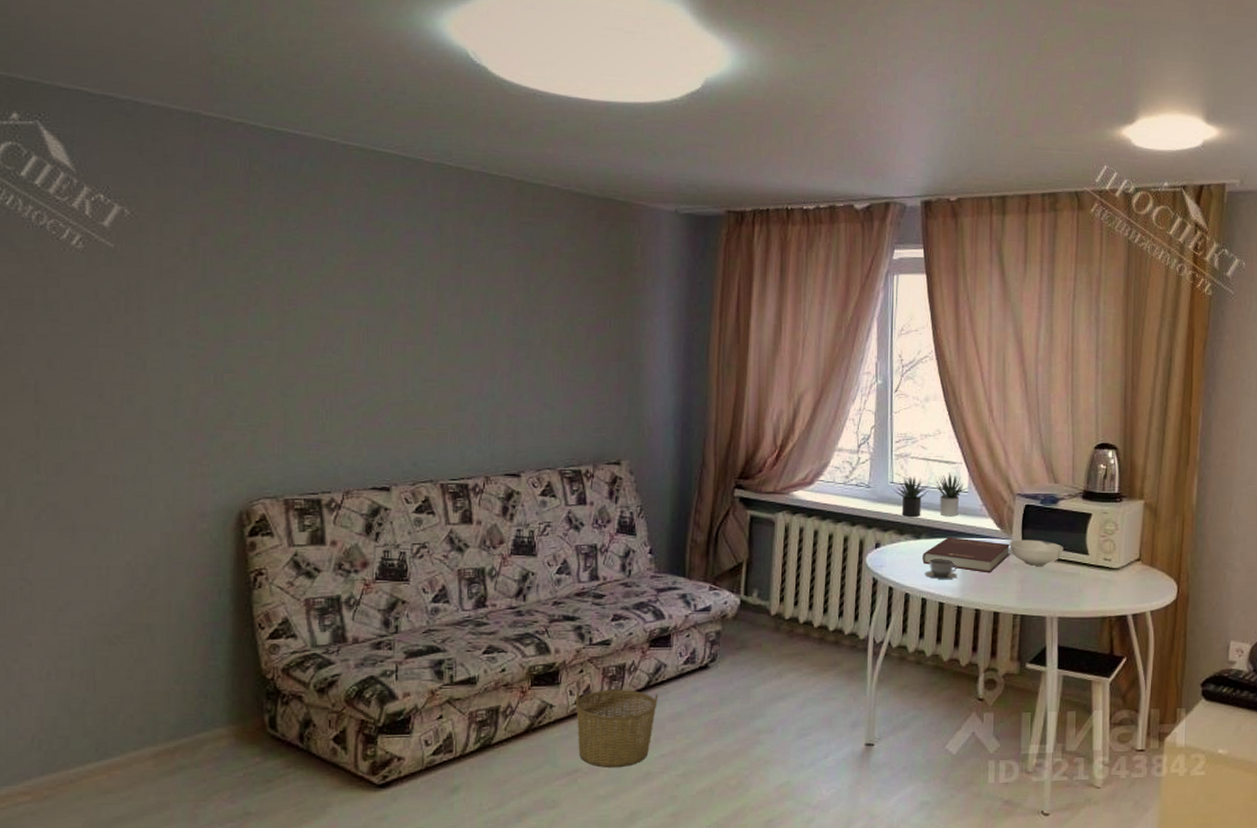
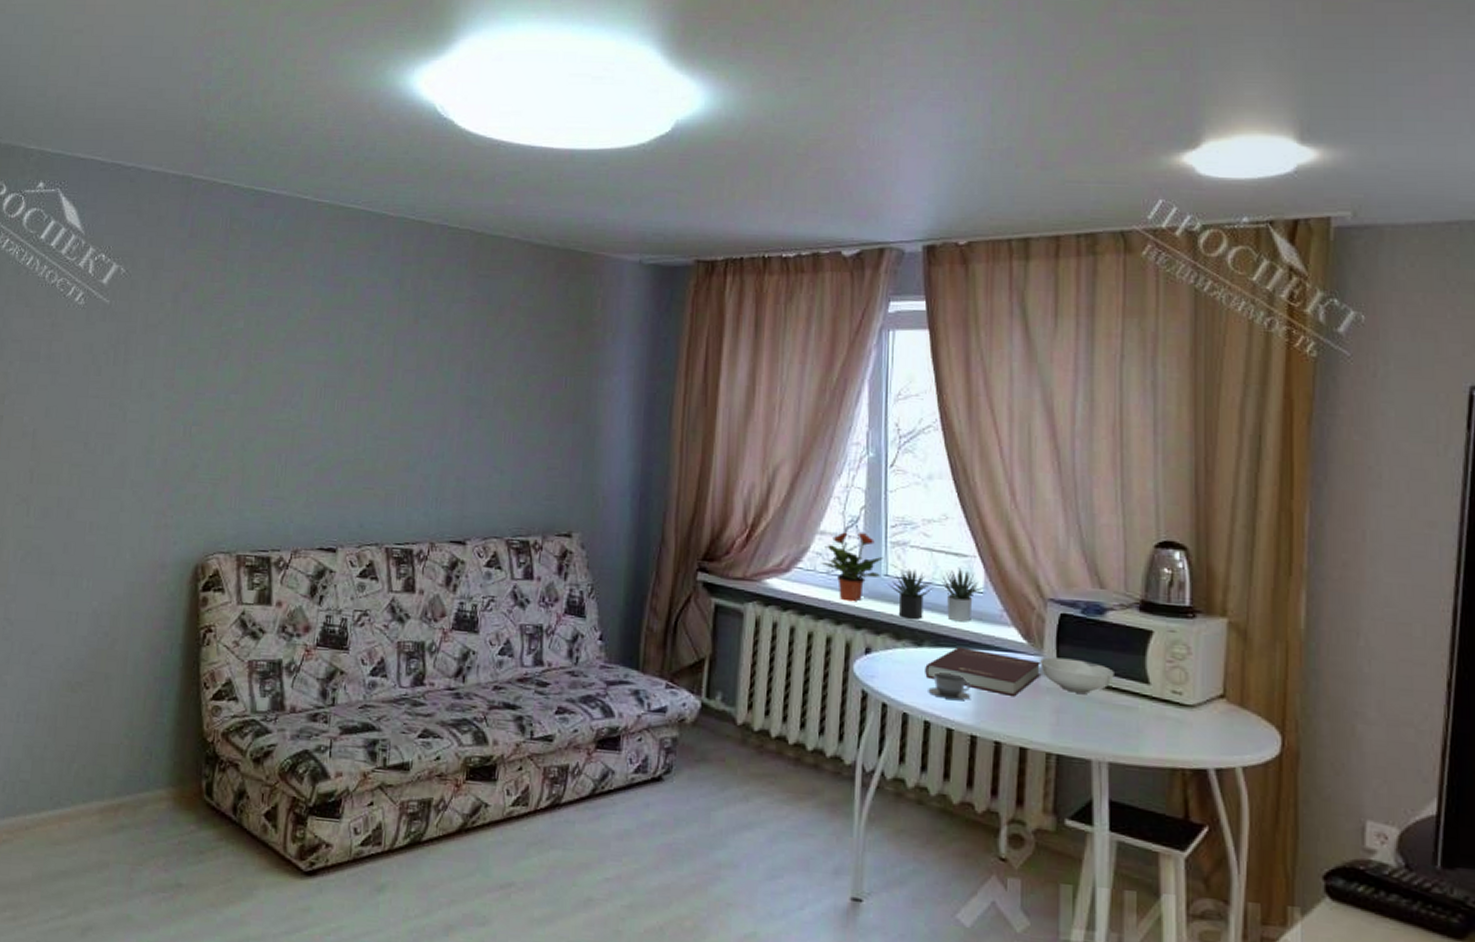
basket: present [575,689,658,768] -> none [512,793,604,888]
potted plant: none [839,447,890,506] -> present [821,531,883,602]

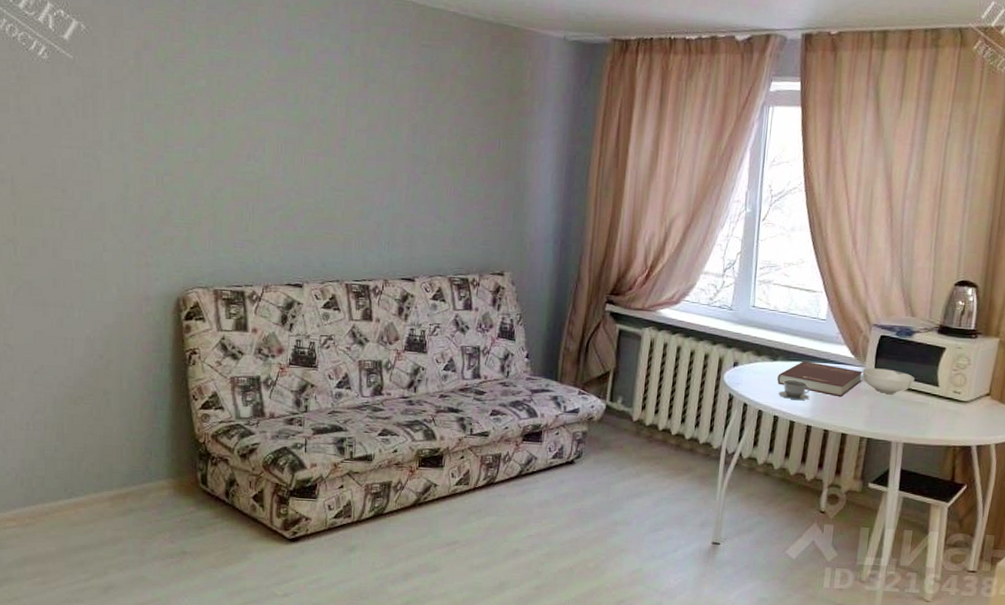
potted plant: present [821,531,883,602] -> none [704,272,752,327]
succulent plant: present [887,567,985,623] -> none [754,300,827,342]

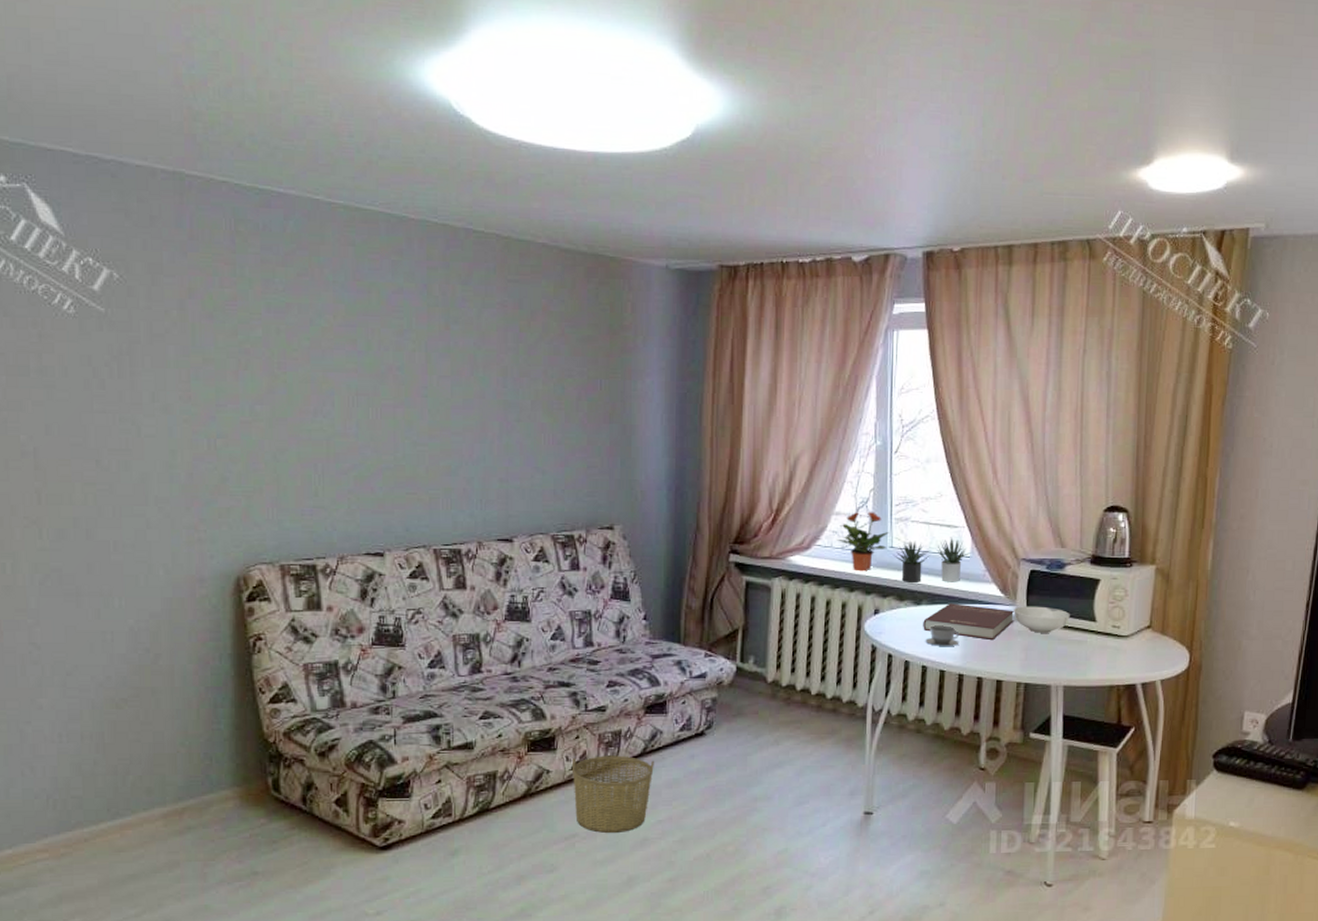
basket: none [456,475,528,543] -> present [571,755,654,833]
potted plant: none [704,272,752,327] -> present [837,511,889,572]
succulent plant: none [754,300,827,342] -> present [892,537,971,584]

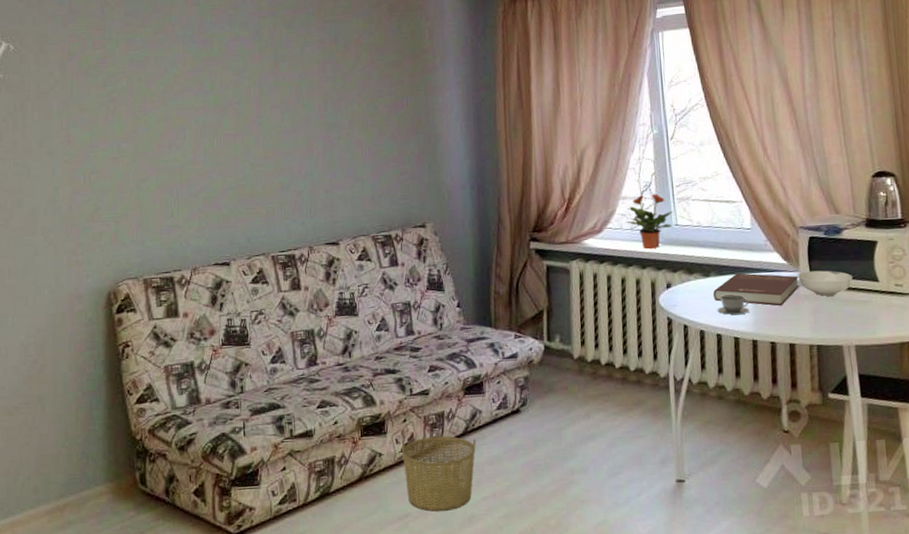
succulent plant: present [892,537,971,584] -> none [678,211,751,257]

